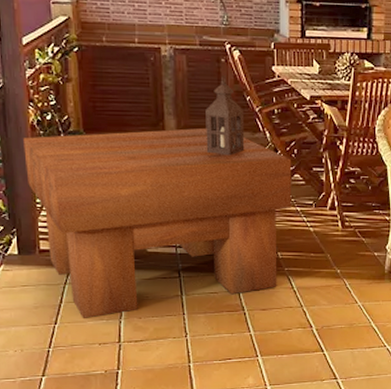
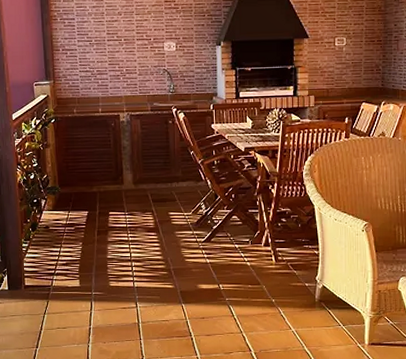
coffee table: present [23,127,292,318] -> none [13,179,231,343]
lantern: present [206,76,245,156] -> none [157,135,190,202]

